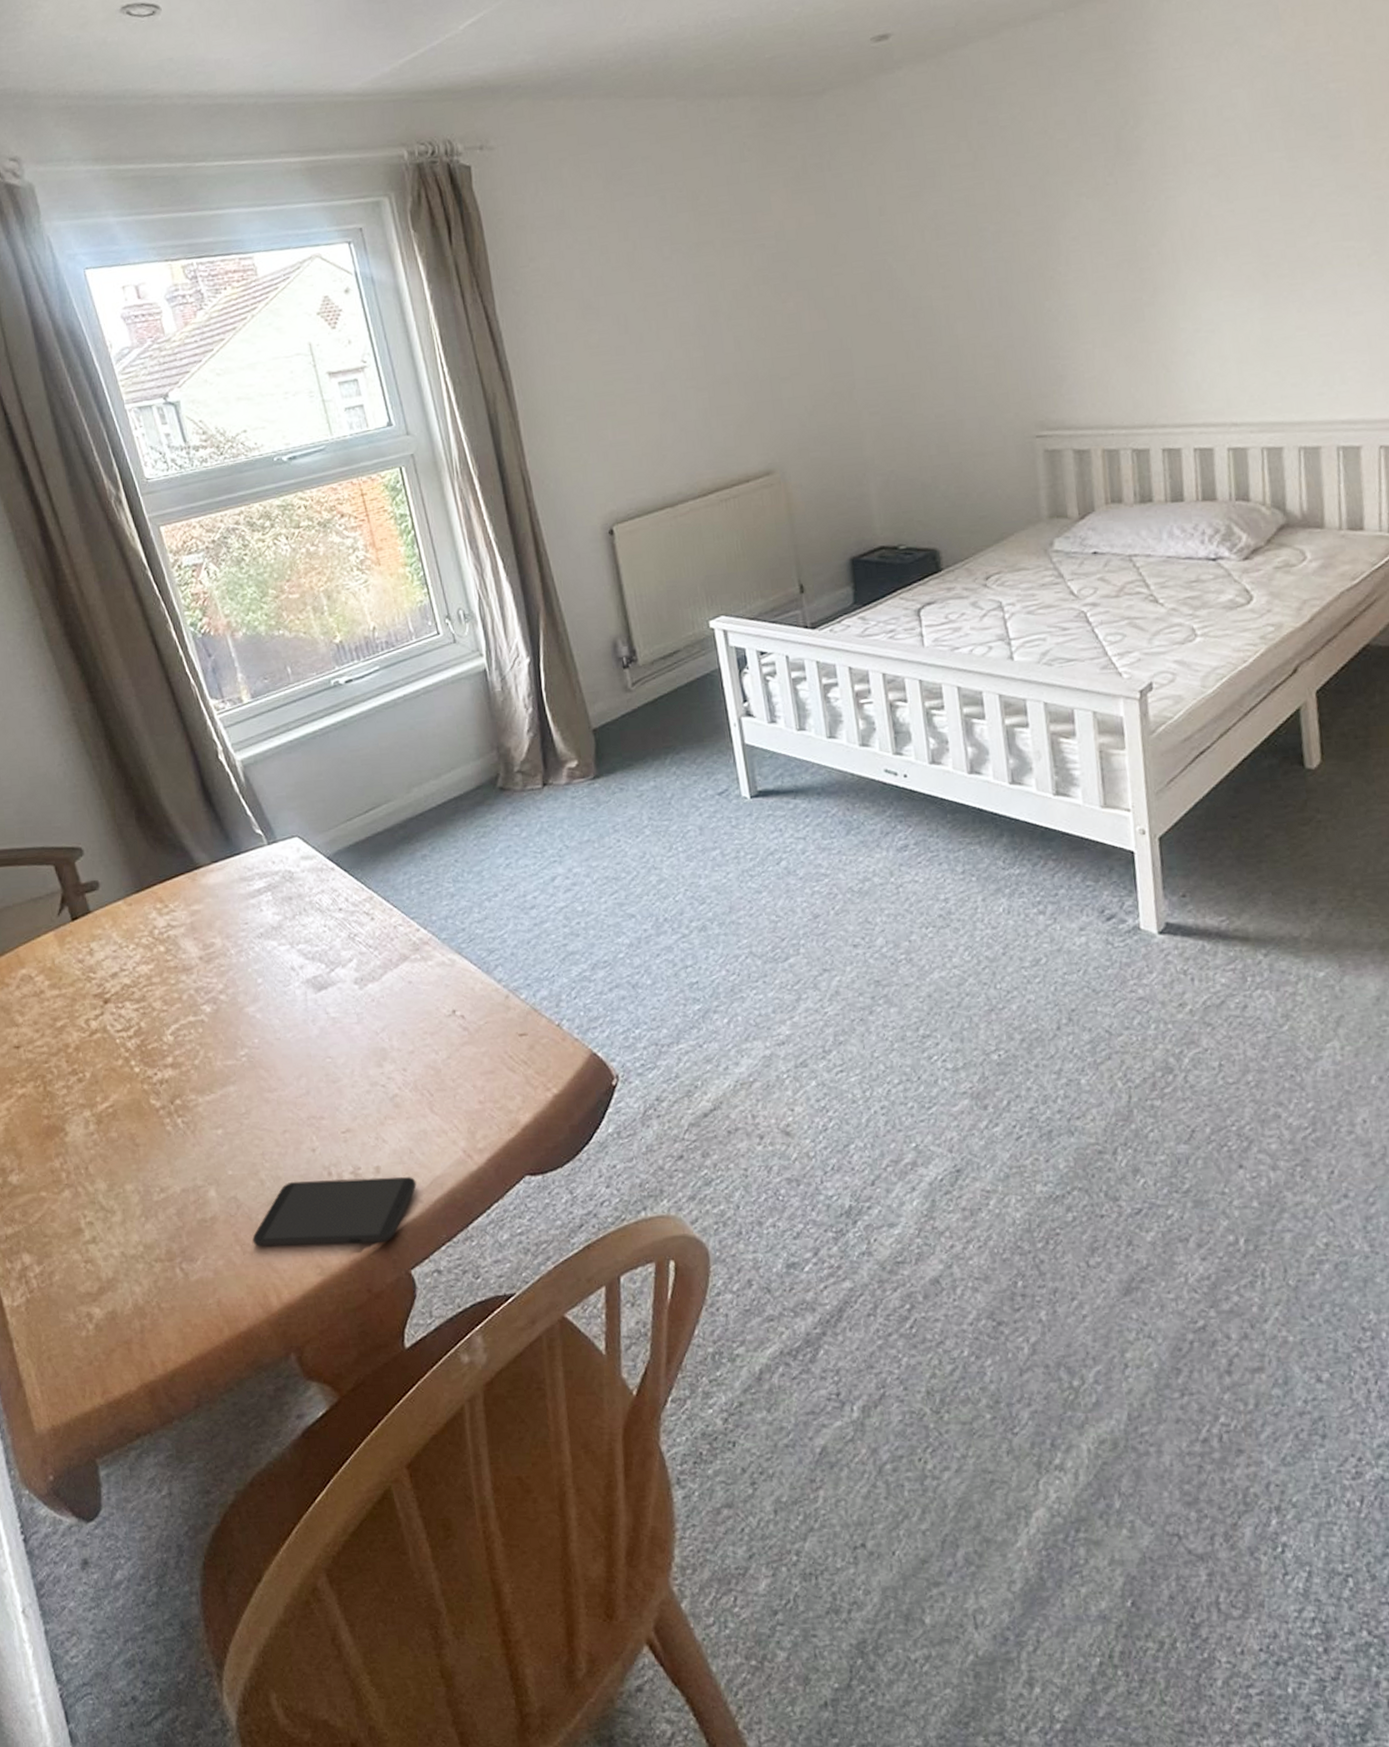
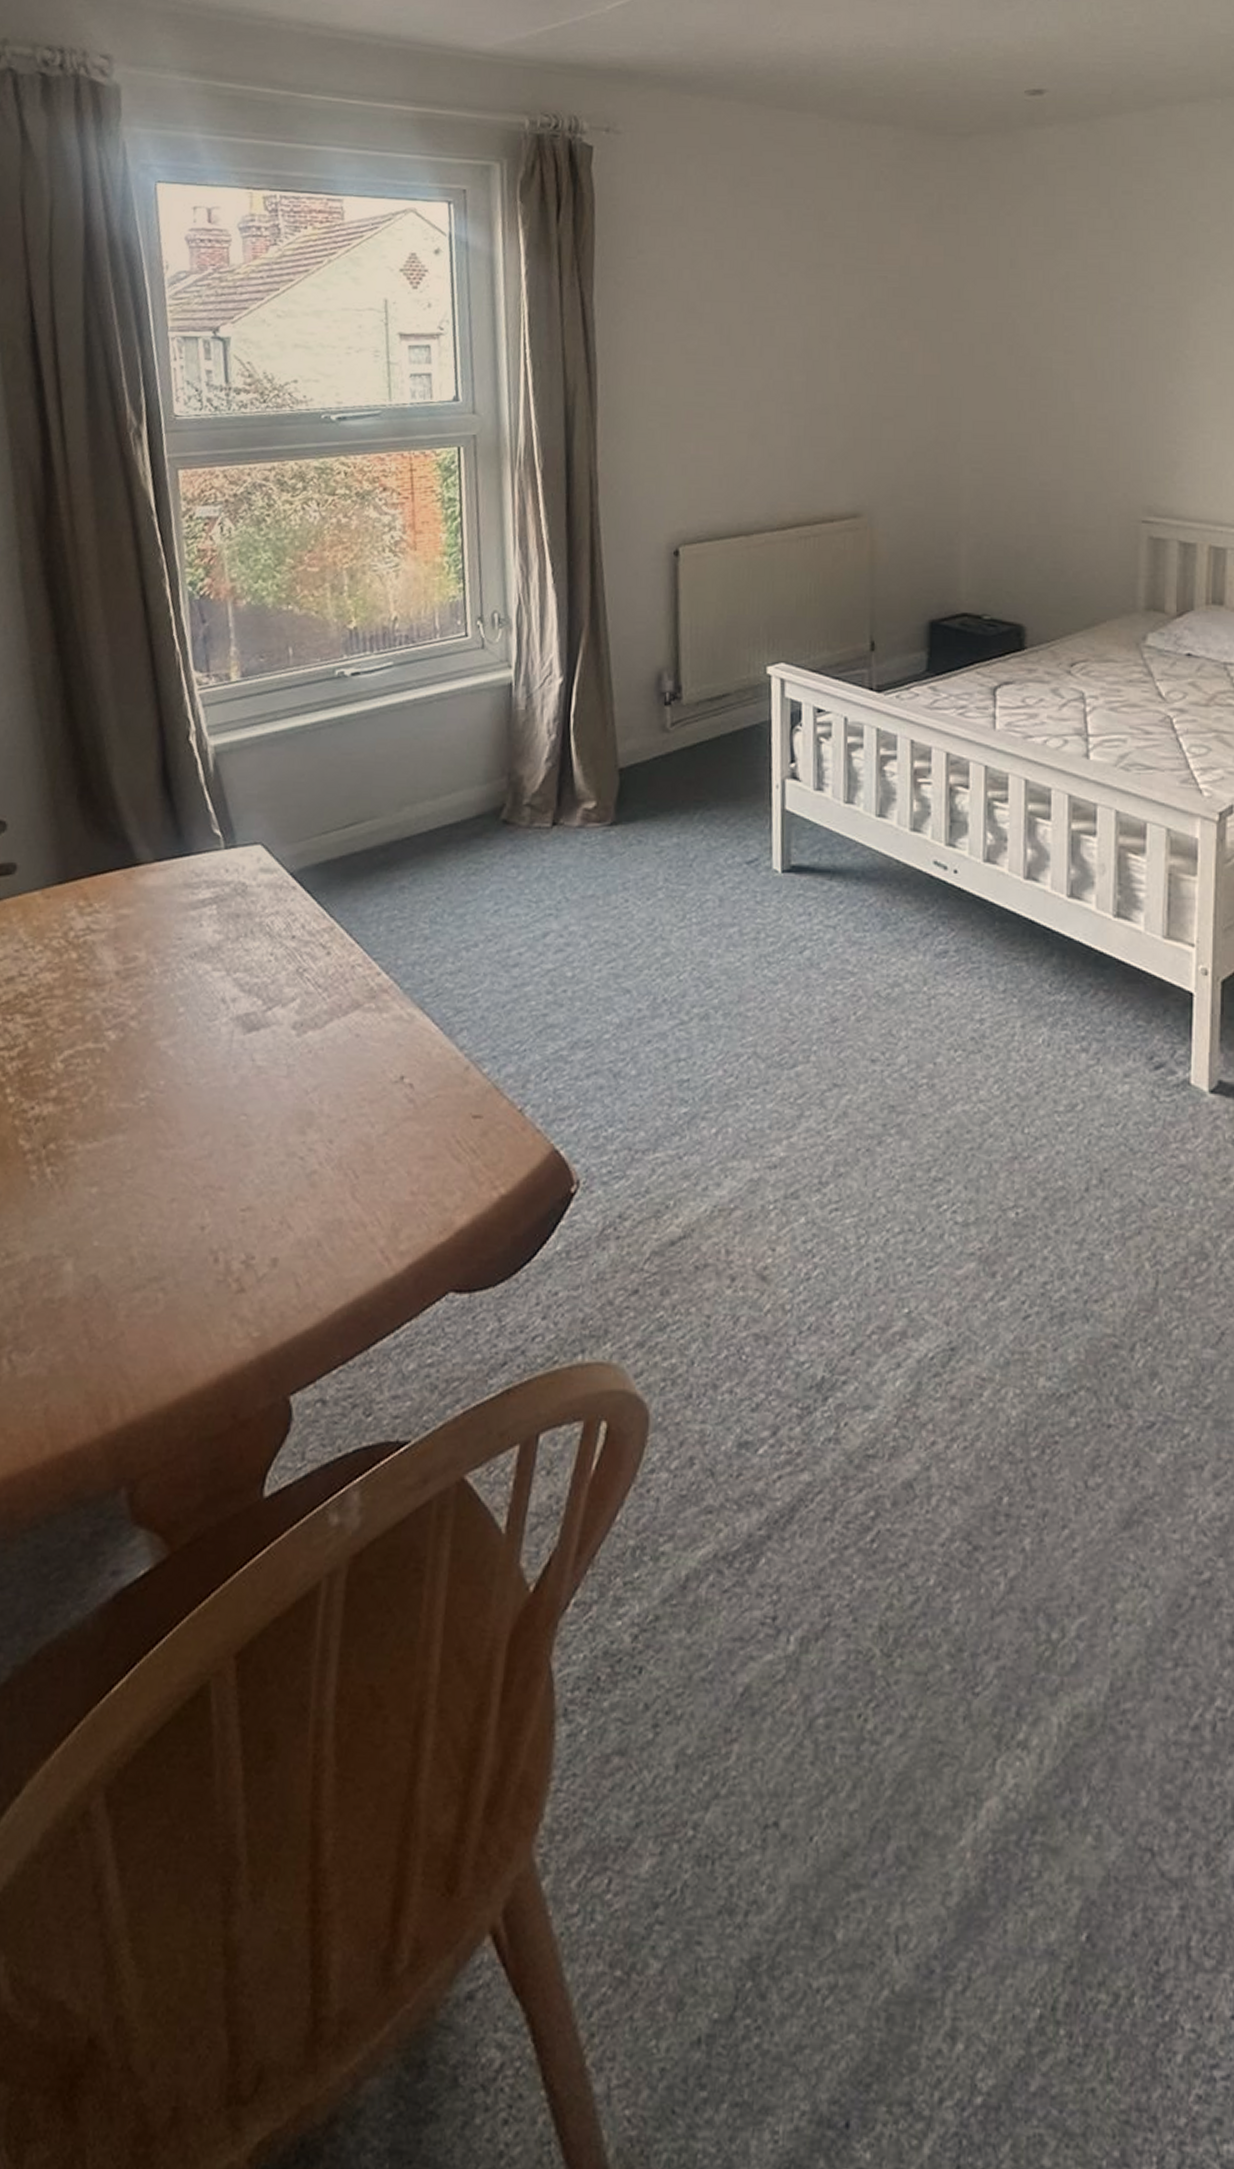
mobile phone: present [252,1177,417,1247] -> none [105,1265,318,1356]

